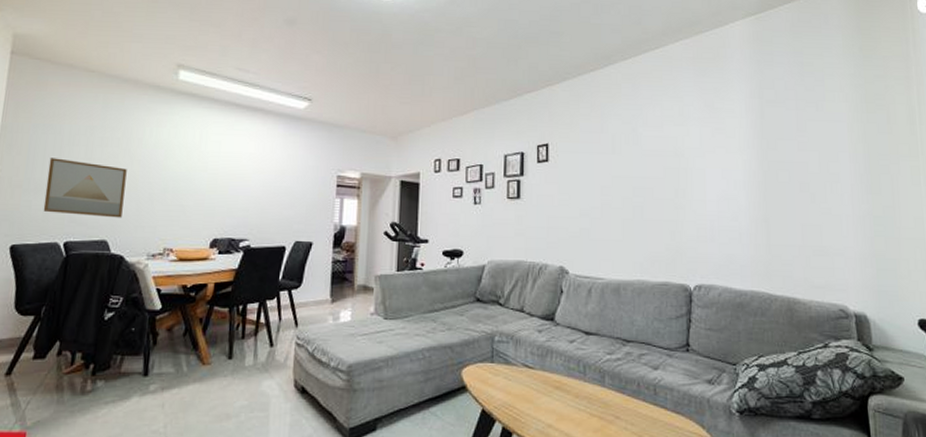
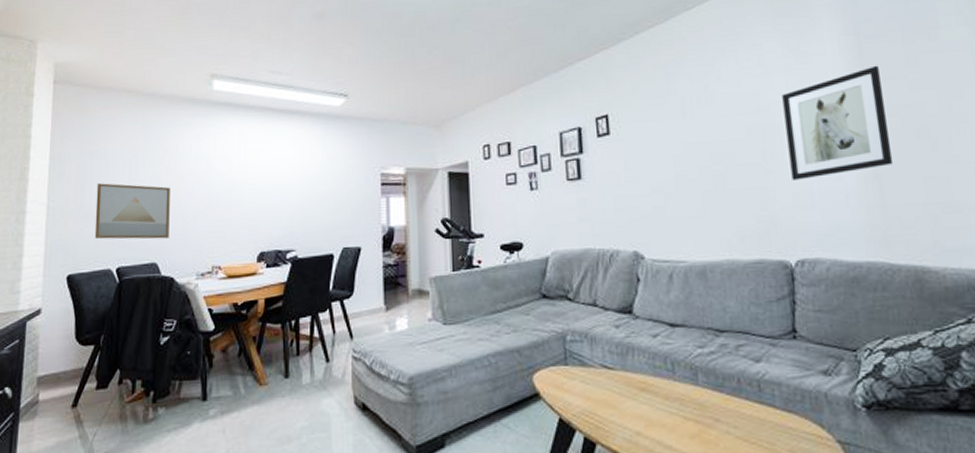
wall art: none [696,126,780,217] -> present [782,65,894,180]

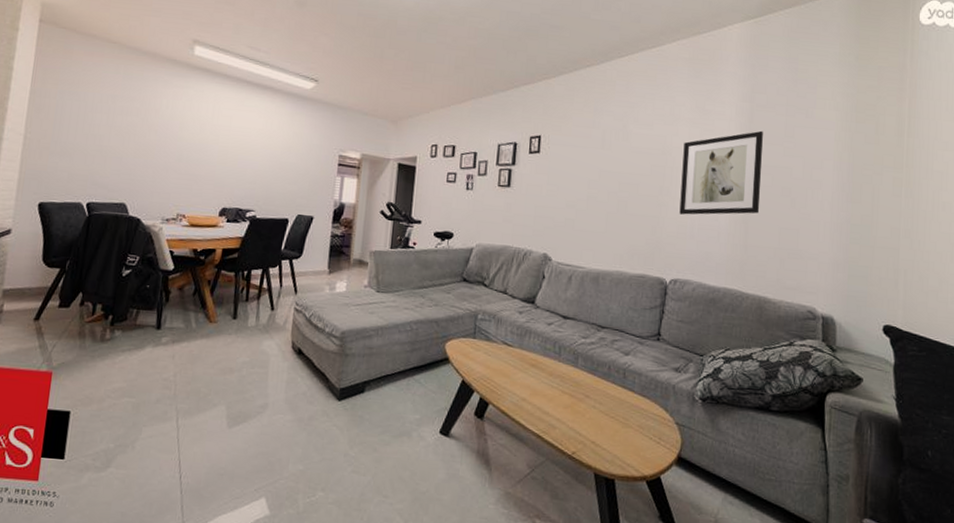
wall art: present [94,183,170,240] -> none [68,123,145,183]

